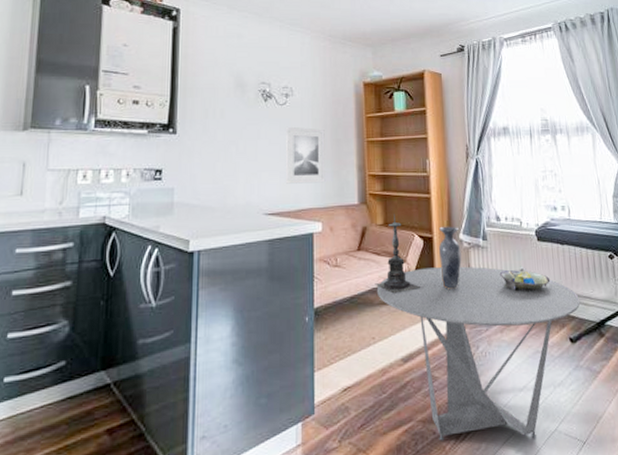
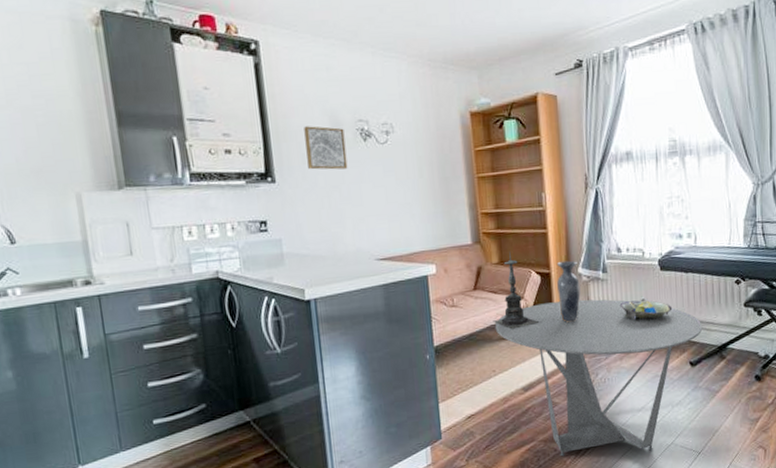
wall art: none [209,85,247,126] -> present [304,126,348,170]
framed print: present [286,126,325,184] -> none [390,167,436,228]

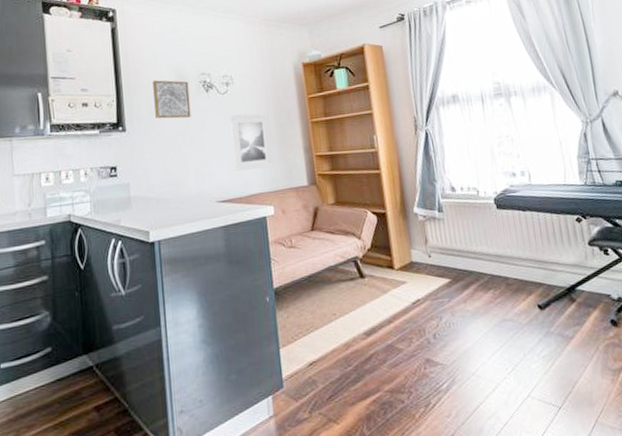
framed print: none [390,167,436,228] -> present [230,114,273,171]
candle holder: present [493,251,540,330] -> none [331,191,379,271]
coffee table: present [494,299,703,457] -> none [333,239,548,410]
vase: present [556,260,581,323] -> none [391,200,418,264]
decorative bowl: present [619,296,673,321] -> none [458,235,514,261]

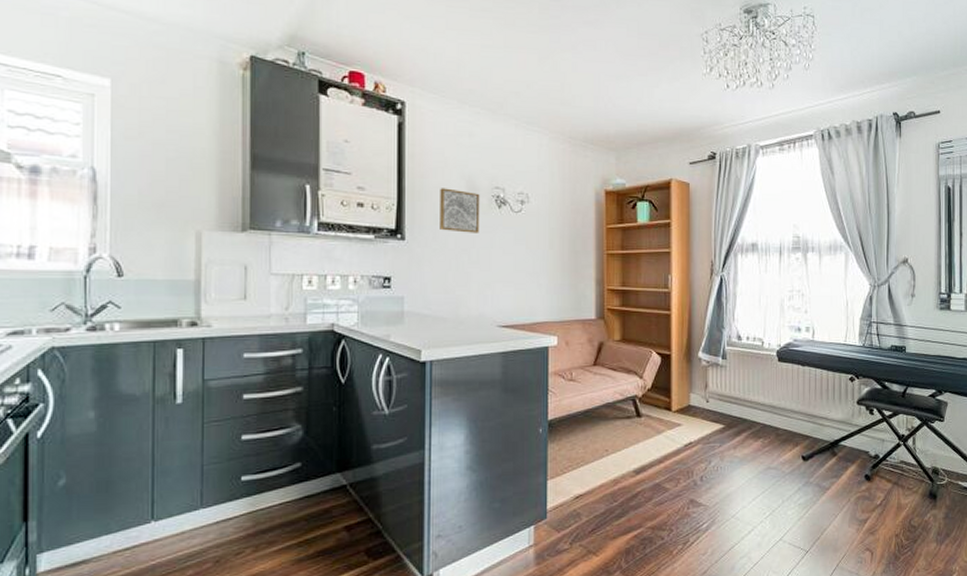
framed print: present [230,114,273,171] -> none [521,235,562,296]

